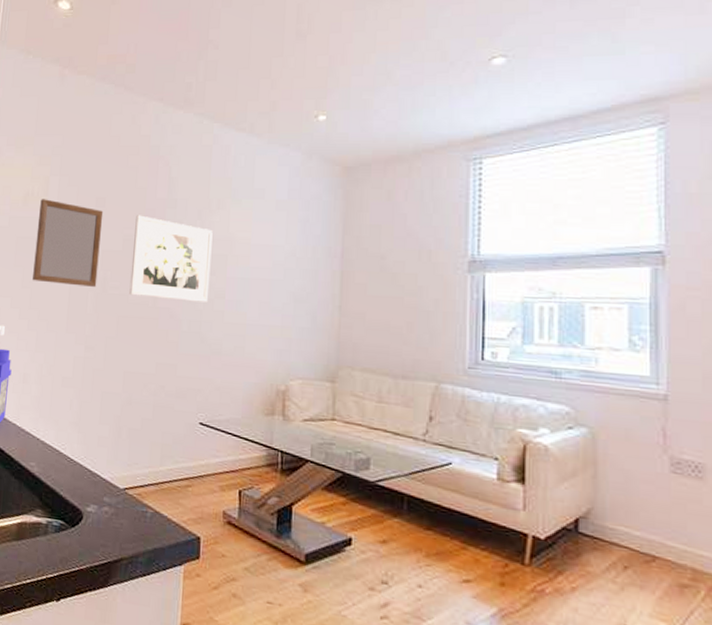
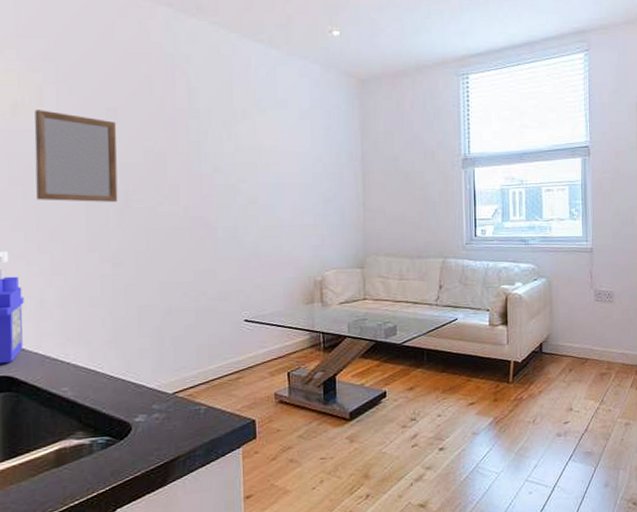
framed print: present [129,215,213,302] -> none [155,126,242,209]

